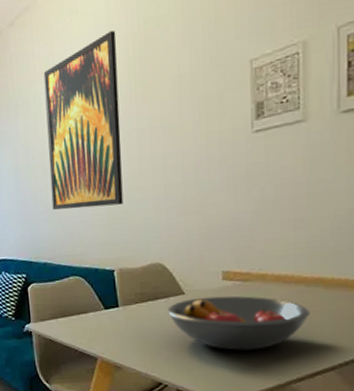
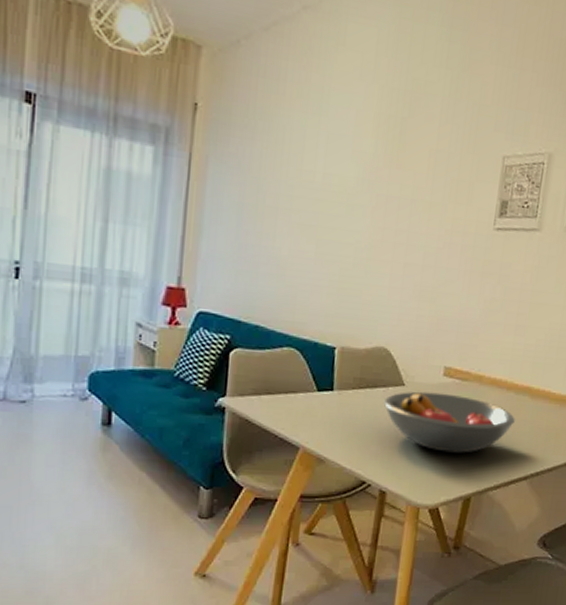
wall art: present [43,31,123,210] -> none [277,78,382,274]

